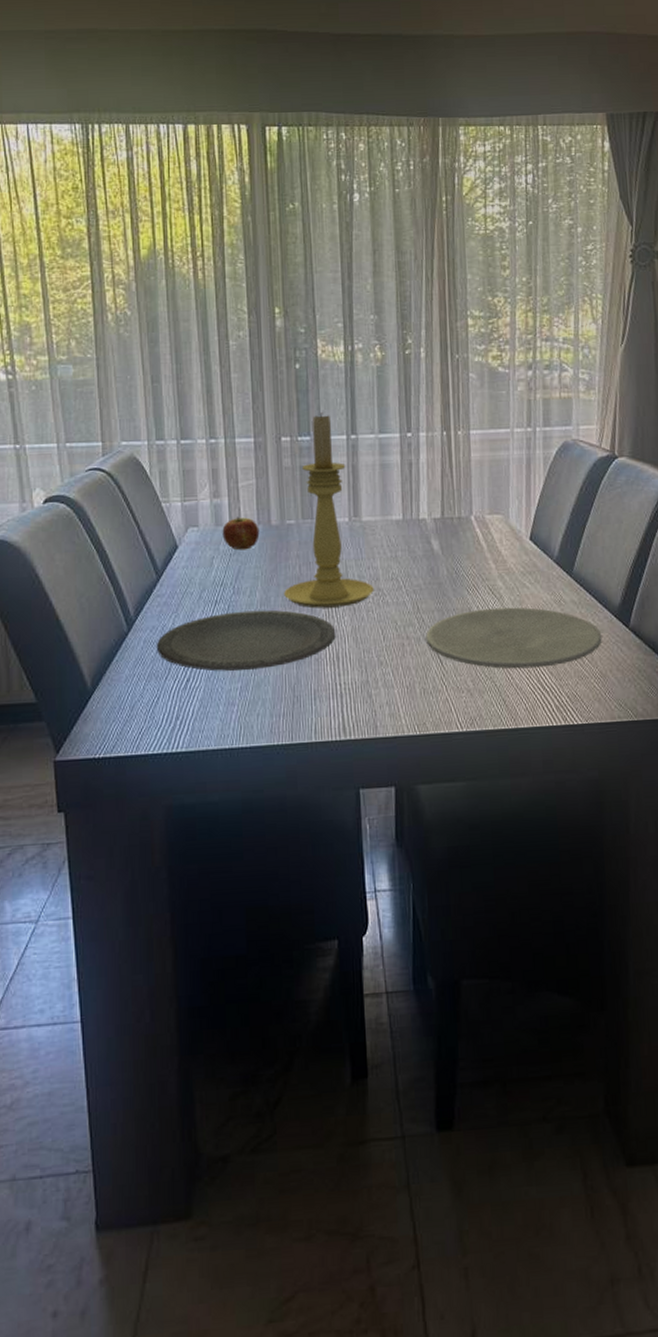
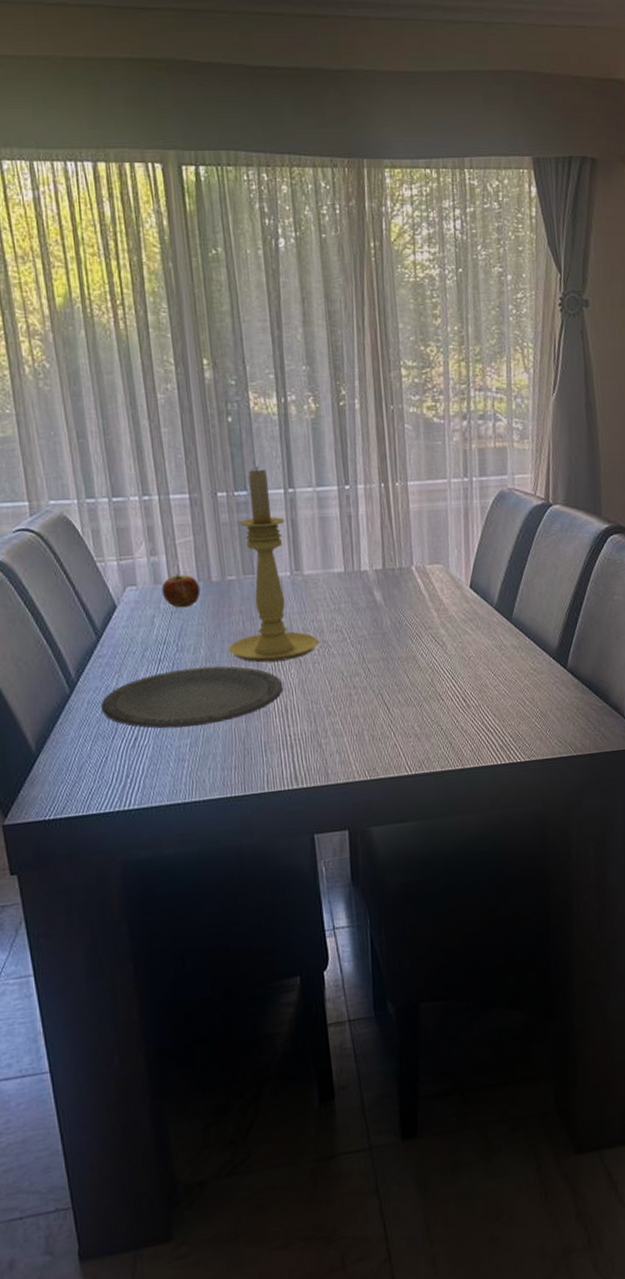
plate: present [426,607,602,669] -> none [372,653,542,713]

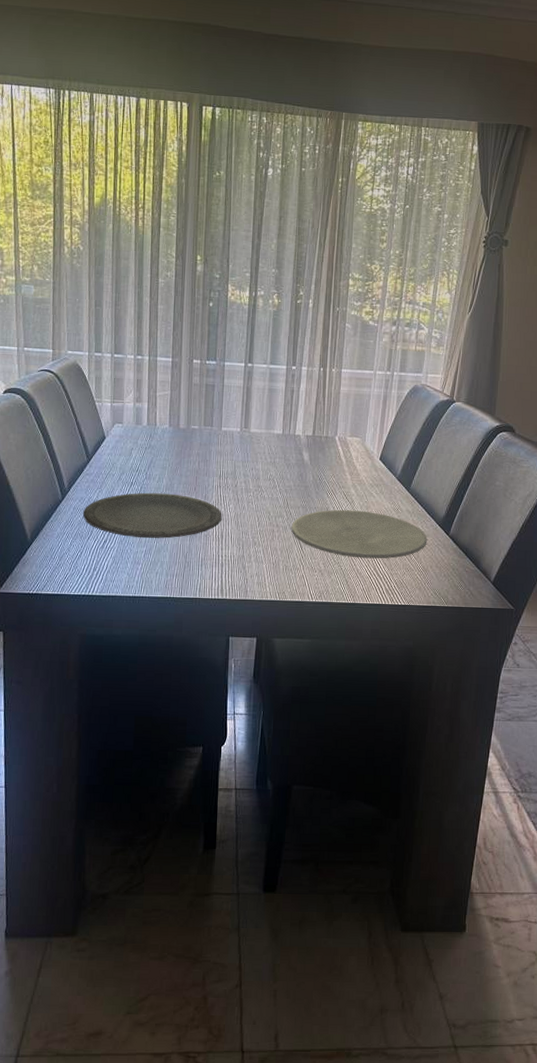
apple: present [161,574,201,608] -> none [141,419,170,446]
candle holder: present [229,467,319,663] -> none [185,343,255,497]
plate: none [372,653,542,713] -> present [291,509,427,559]

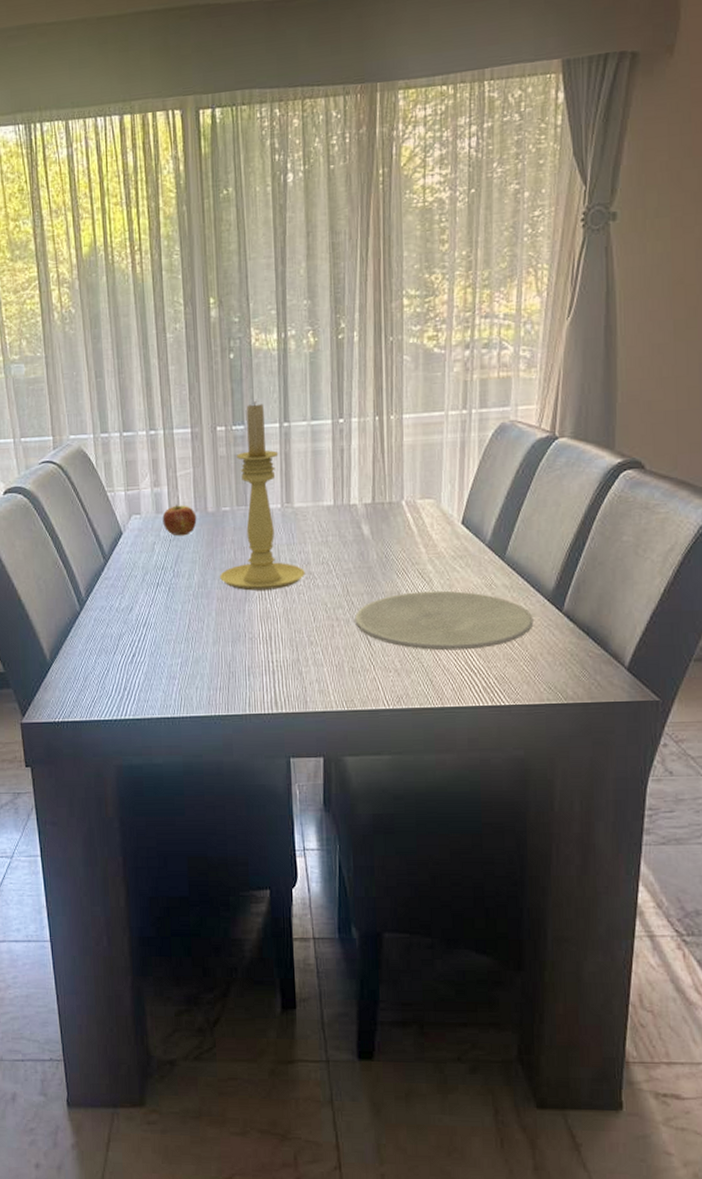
plate: present [83,492,222,538] -> none [106,592,269,648]
apple: none [141,419,170,446] -> present [162,504,197,536]
candle holder: none [185,343,255,497] -> present [220,401,305,591]

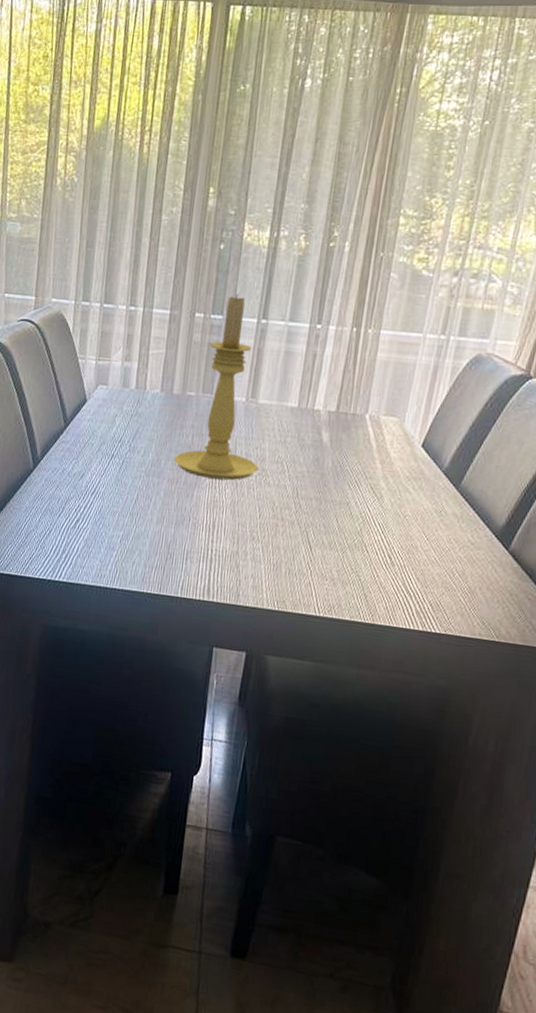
apple: present [162,504,197,536] -> none [127,381,162,413]
plate: present [355,590,534,651] -> none [299,505,478,573]

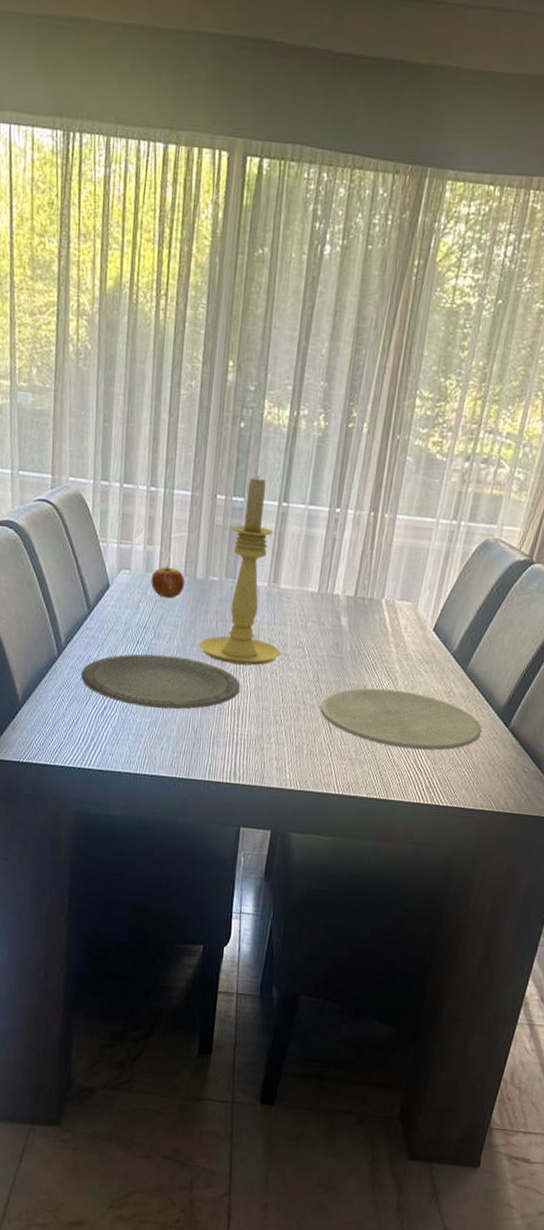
plate: none [55,467,216,523] -> present [81,653,241,709]
apple: none [127,381,162,413] -> present [151,565,185,599]
plate: none [299,505,478,573] -> present [320,688,482,751]

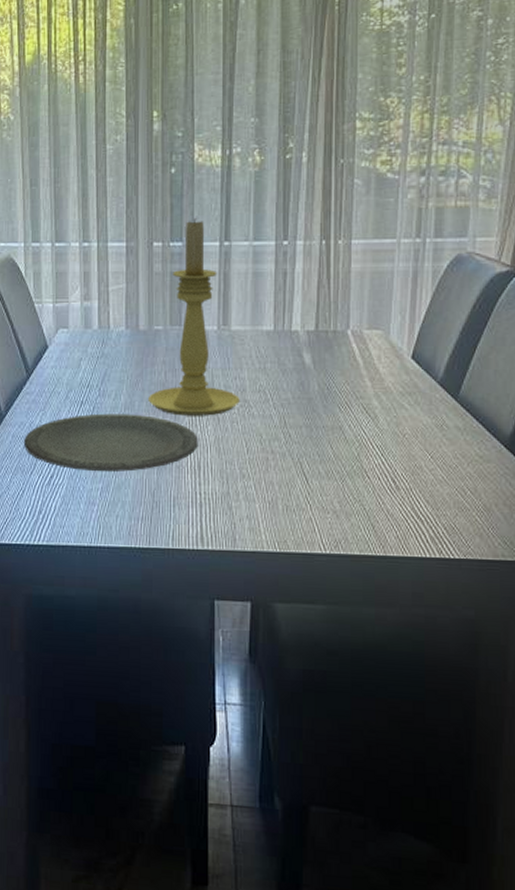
apple: present [151,565,185,599] -> none [91,320,127,354]
plate: present [320,688,482,751] -> none [292,428,488,495]

